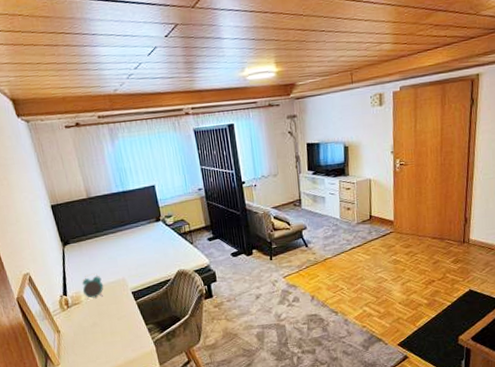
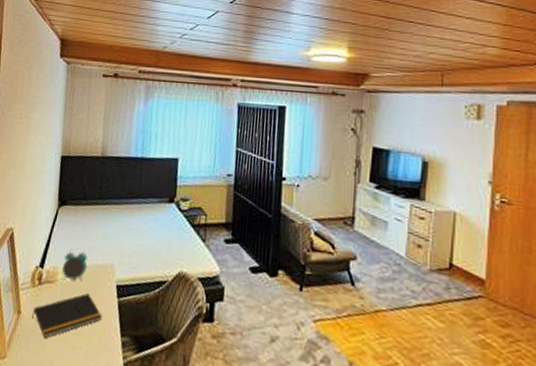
notepad: none [69,303,128,344] -> present [32,292,102,339]

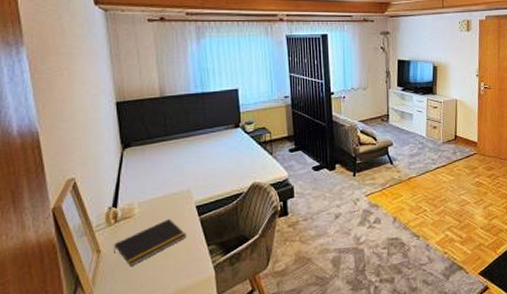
alarm clock: present [62,247,88,282] -> none [138,182,164,215]

